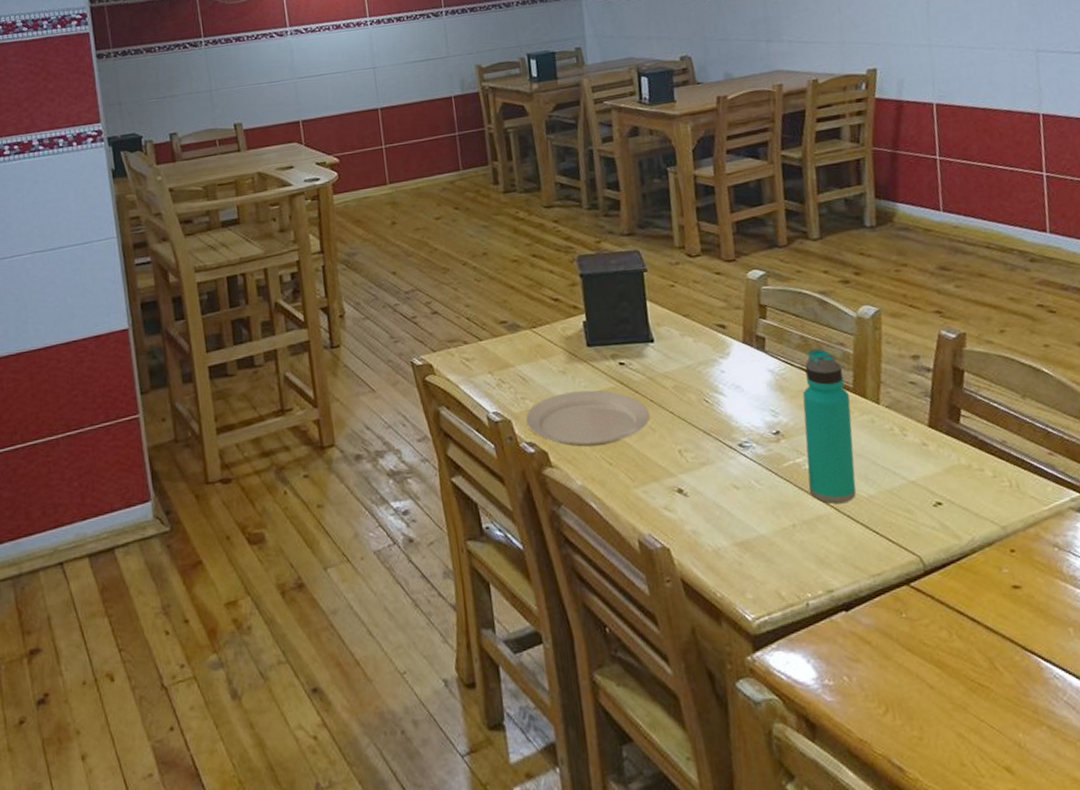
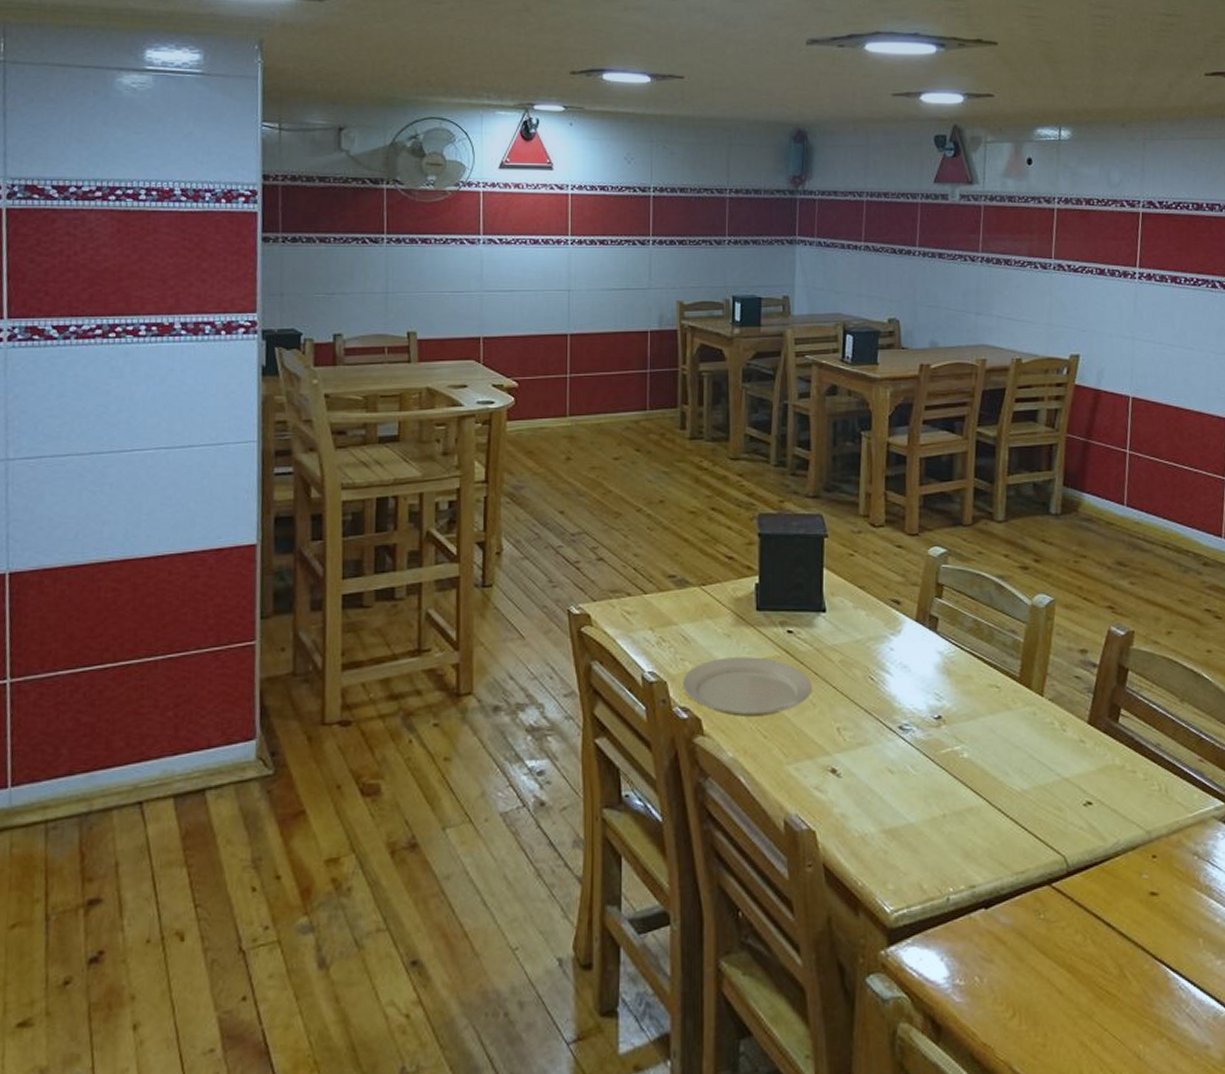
water bottle: present [802,348,856,503] -> none [963,633,1015,795]

